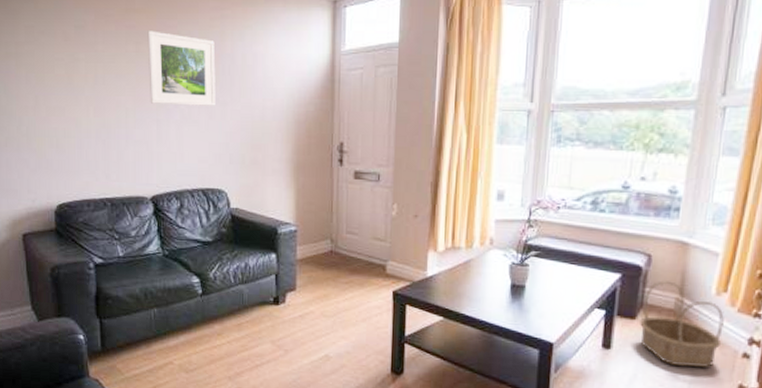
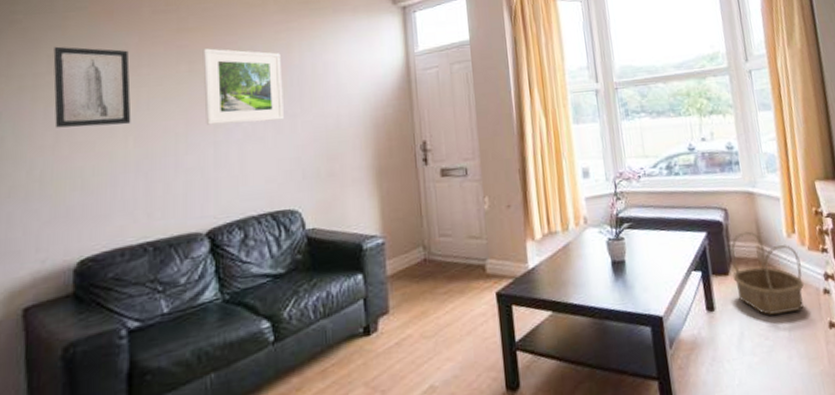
wall art: none [29,18,91,96] -> present [53,46,131,128]

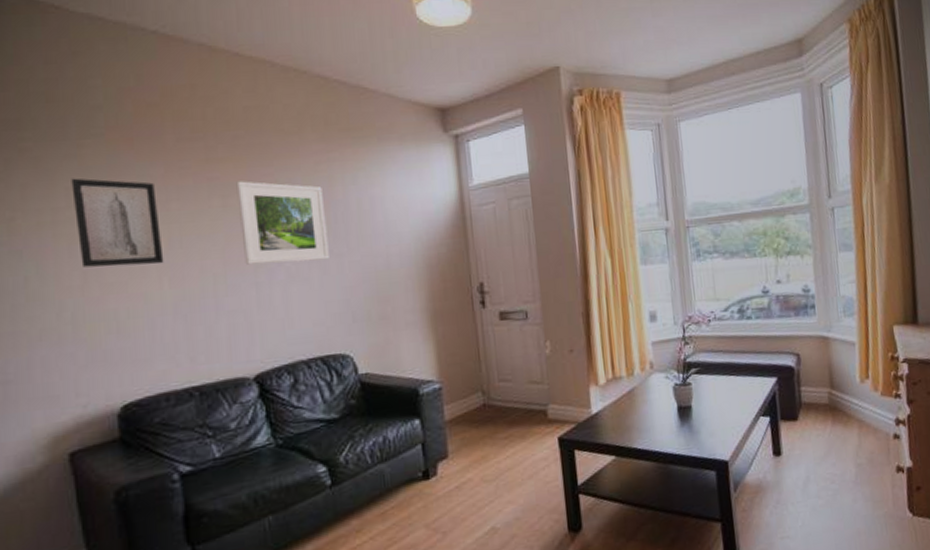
basket: present [731,231,805,316] -> none [801,376,875,460]

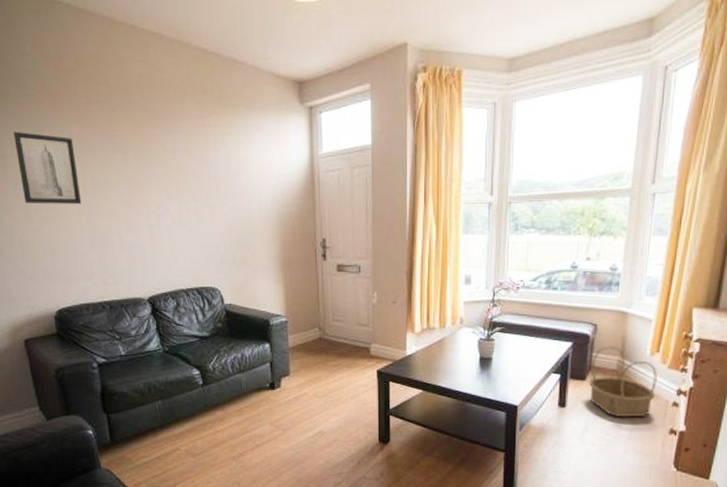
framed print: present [236,181,329,265] -> none [133,140,204,211]
basket: none [801,376,875,460] -> present [589,346,657,418]

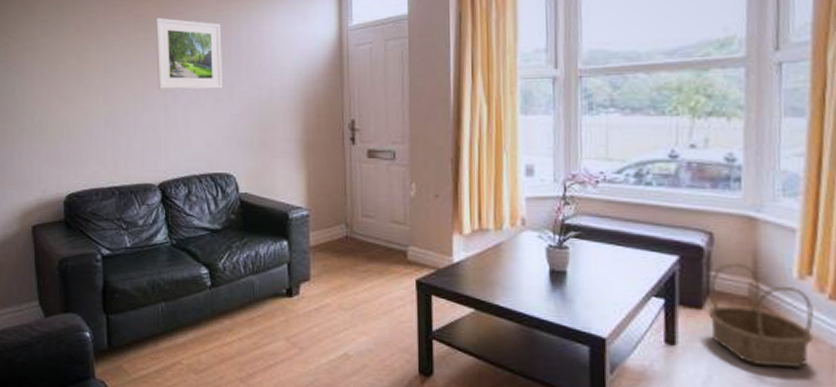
wall art: present [13,131,82,205] -> none [44,13,101,85]
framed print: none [133,140,204,211] -> present [155,17,222,90]

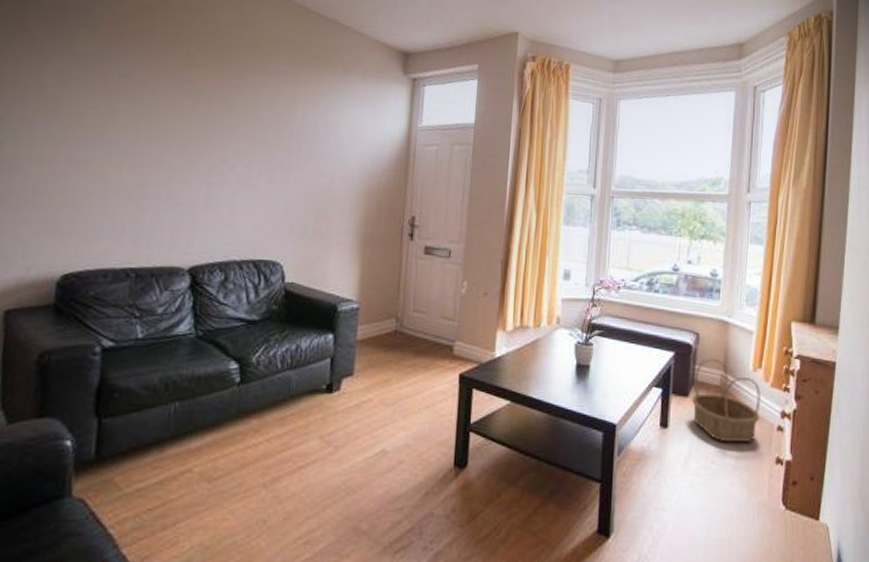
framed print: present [155,17,222,90] -> none [201,87,284,172]

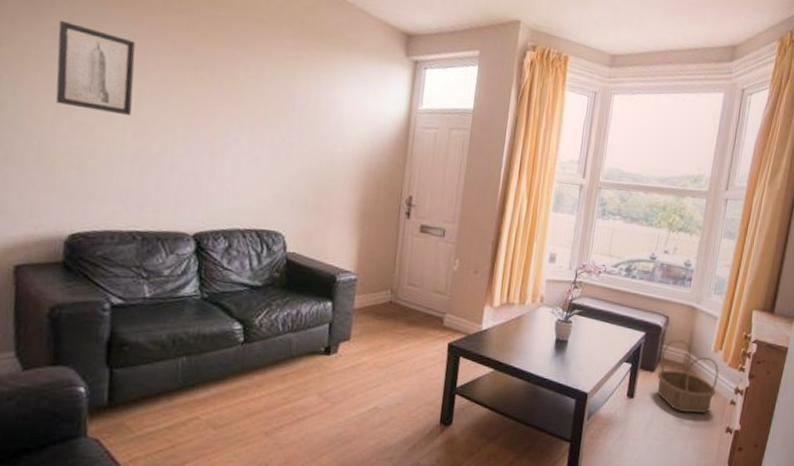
wall art: none [53,60,134,151] -> present [55,20,135,116]

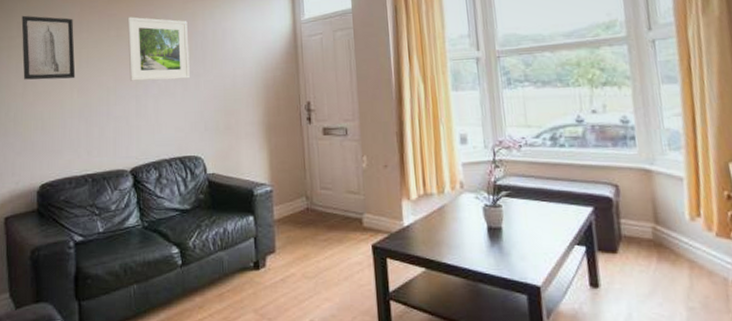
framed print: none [204,57,287,146] -> present [127,17,190,81]
basket: present [657,339,719,413] -> none [621,210,710,301]

